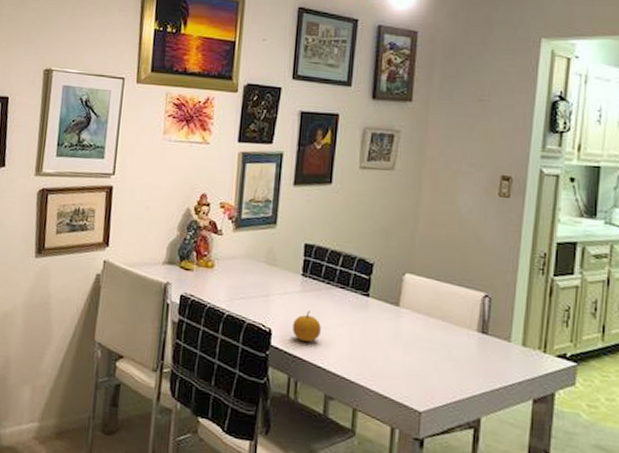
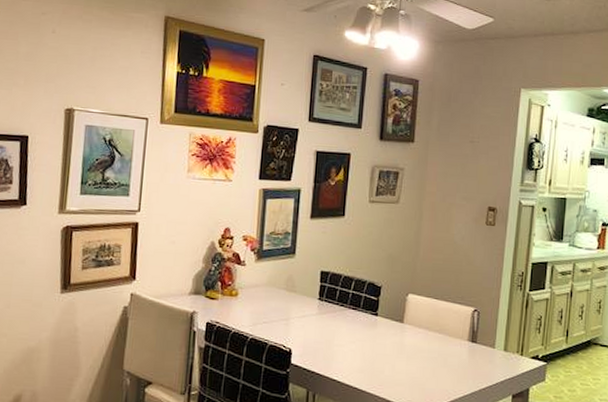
fruit: present [292,310,321,343] -> none [310,330,336,359]

